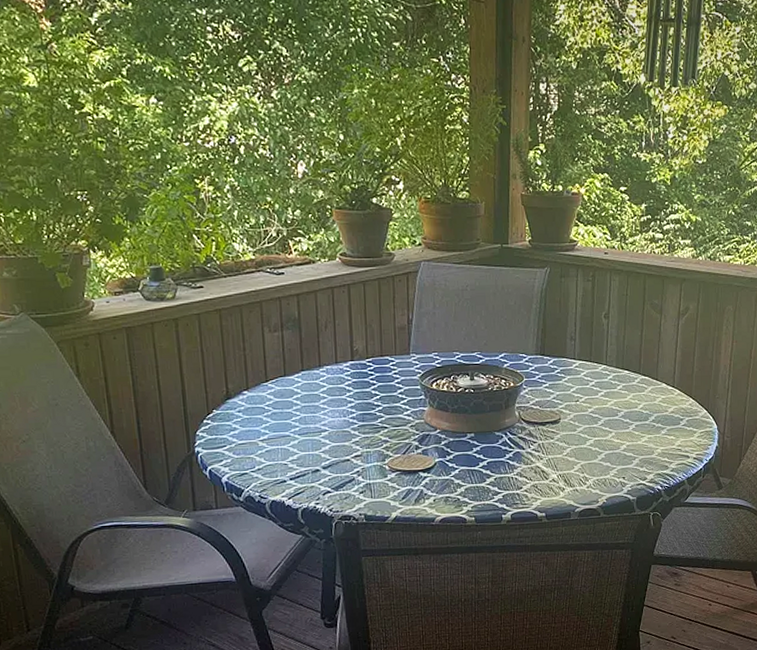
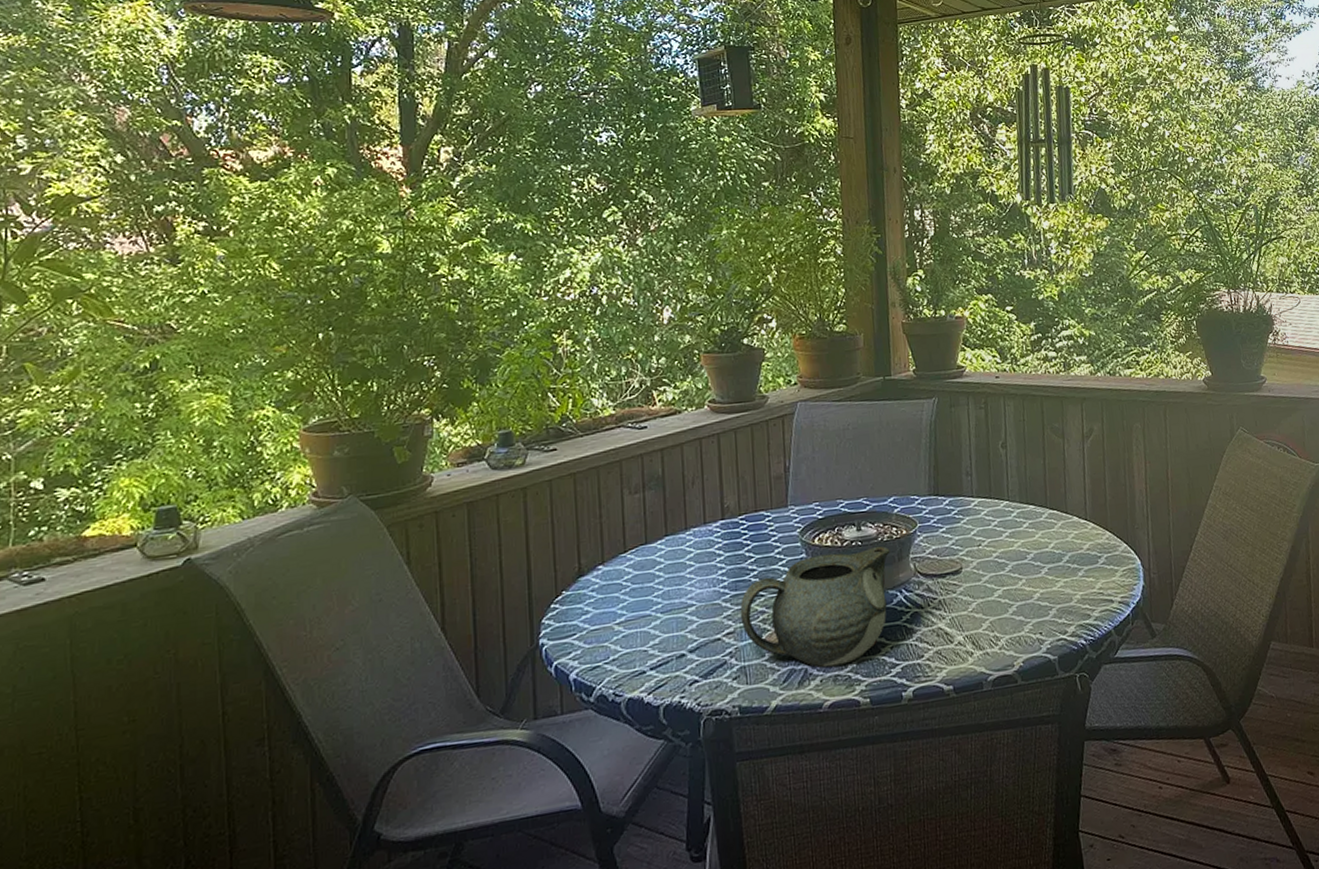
teapot: none [366,394,499,490] -> present [740,546,890,668]

